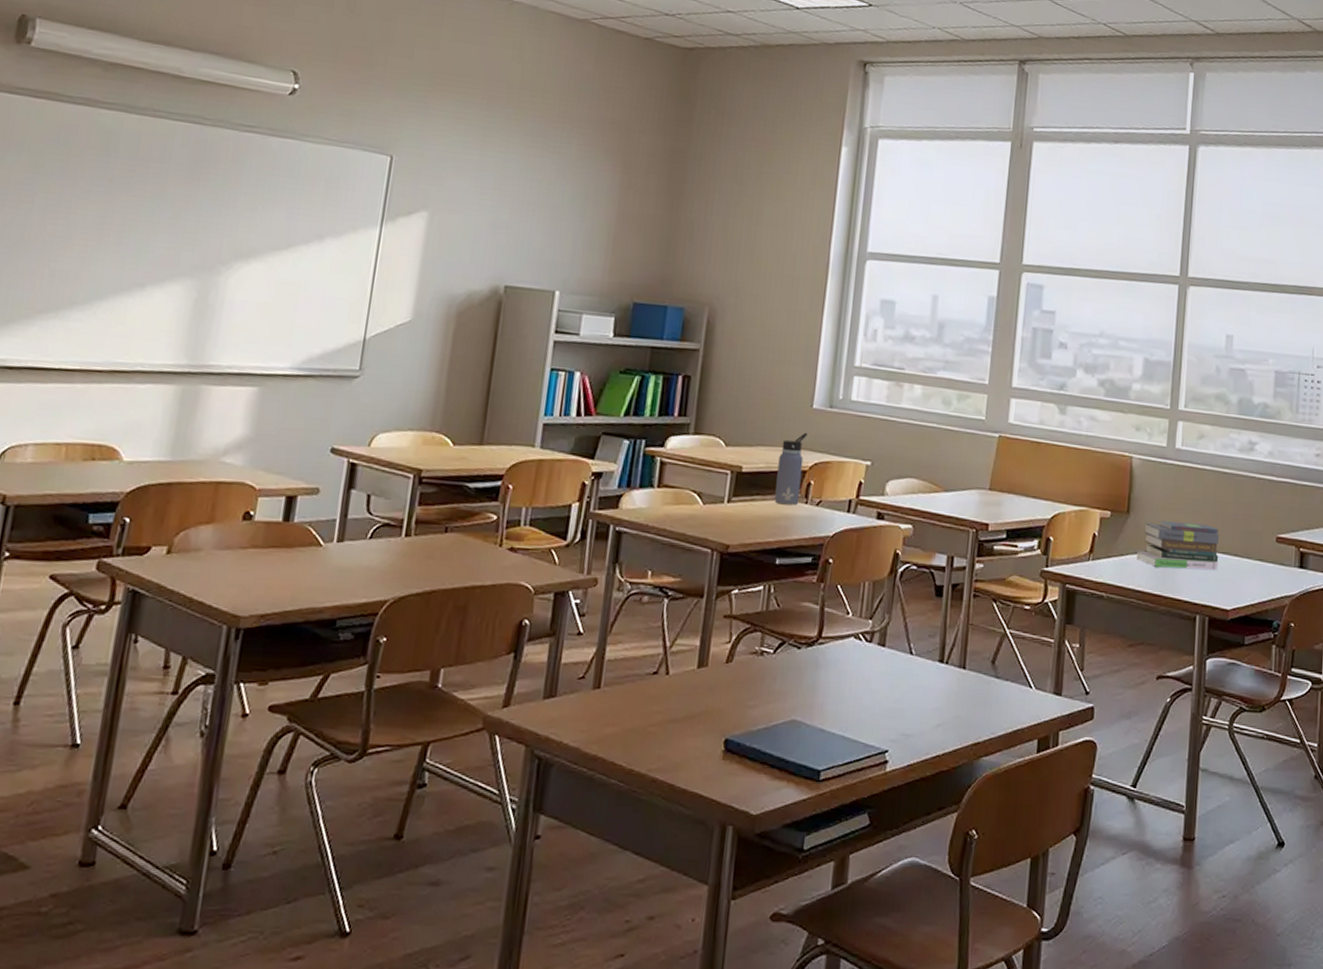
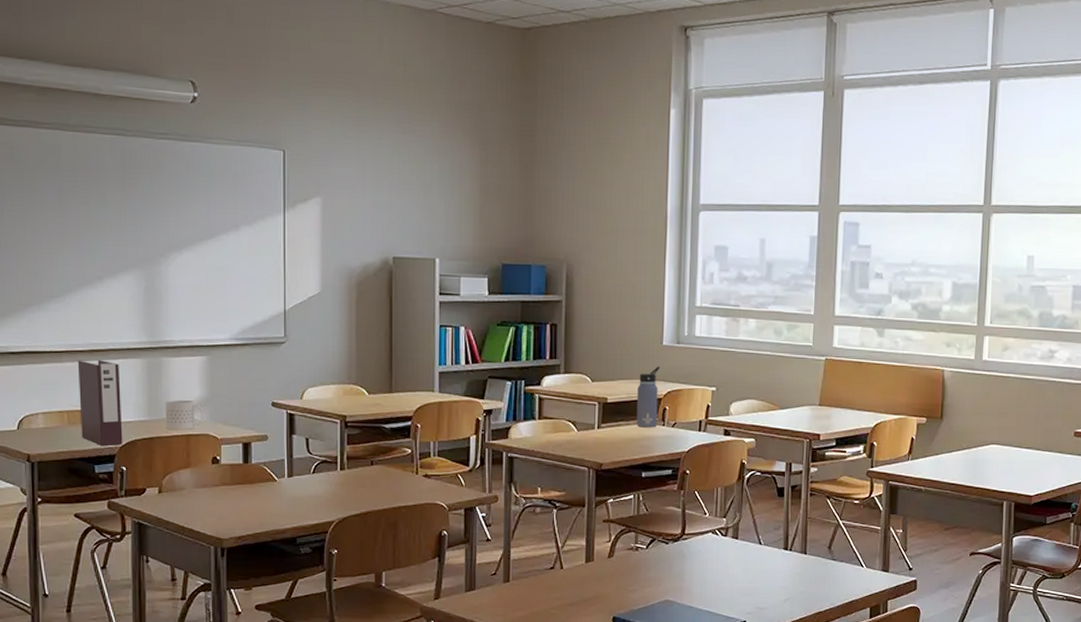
binder: none [78,381,145,490] -> present [77,360,123,445]
mug: none [191,438,244,477] -> present [165,400,204,431]
books: present [1136,521,1219,571] -> none [950,424,1023,464]

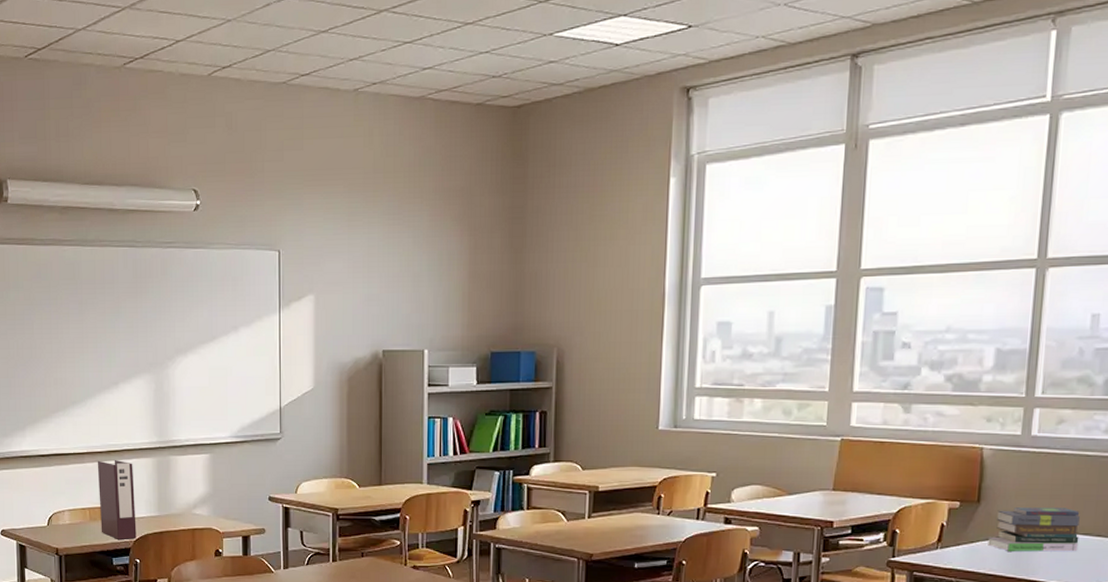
mug: present [165,400,204,431] -> none [173,496,208,525]
water bottle: present [637,366,660,428] -> none [629,452,655,517]
books: none [950,424,1023,464] -> present [988,507,1080,552]

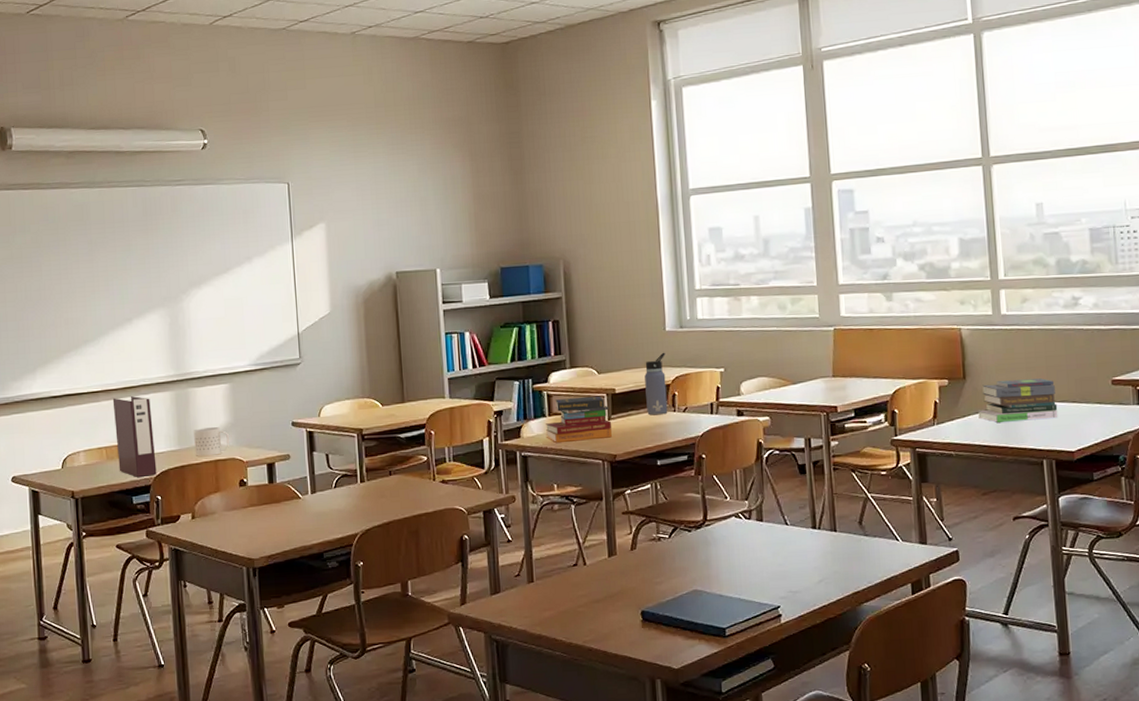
mug: none [173,496,208,525] -> present [194,427,230,457]
books: none [522,492,592,538] -> present [545,395,612,444]
water bottle: none [629,452,655,517] -> present [644,352,668,416]

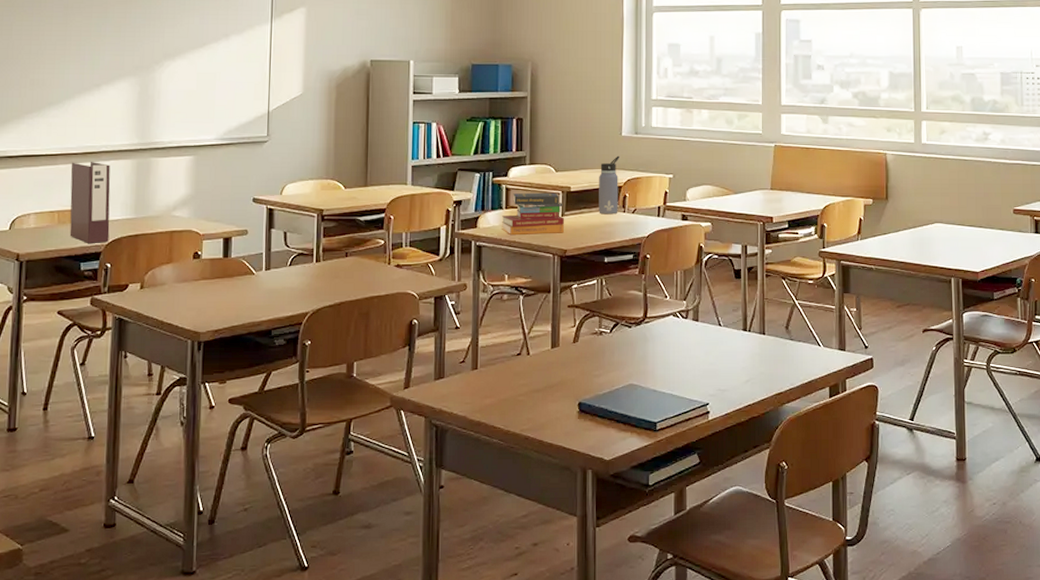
mug: present [194,427,230,457] -> none [151,198,189,227]
books: present [978,378,1058,423] -> none [897,204,966,241]

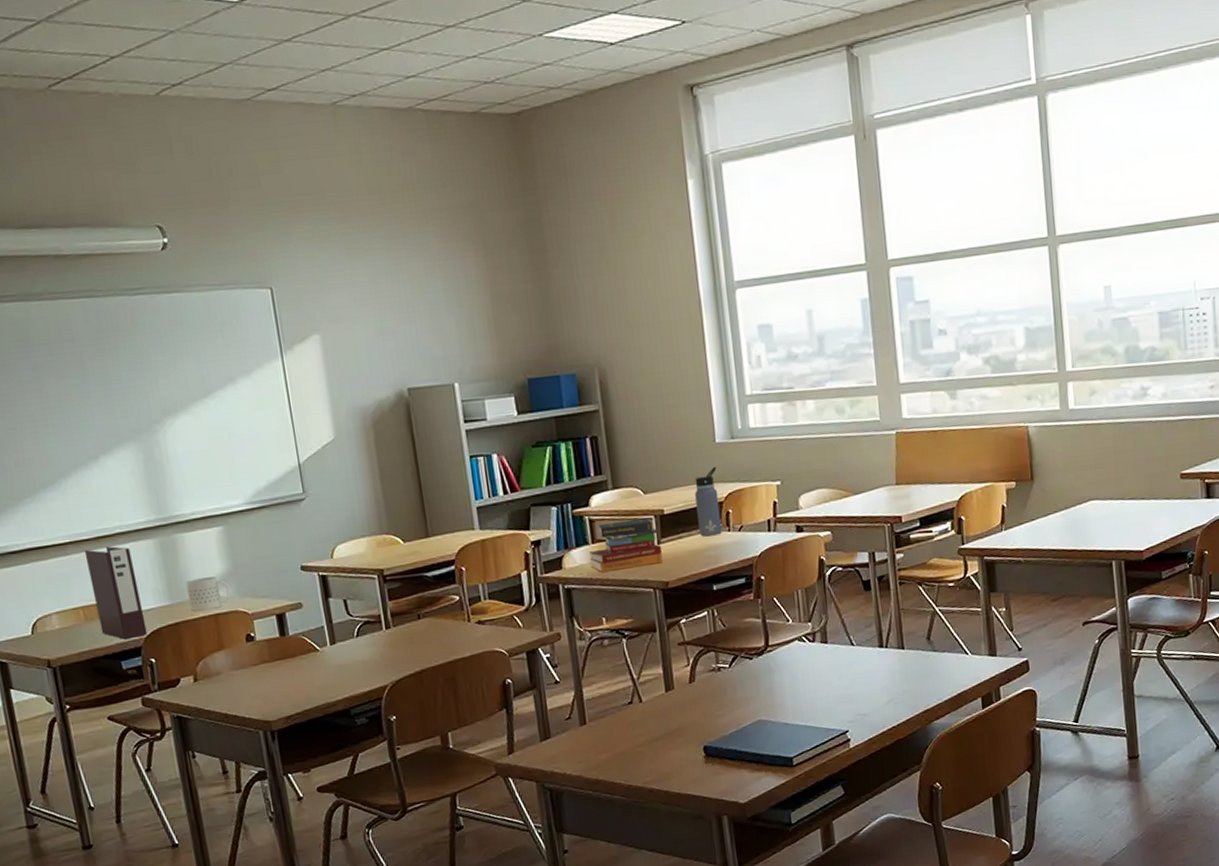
mug: none [151,198,189,227] -> present [186,576,231,612]

